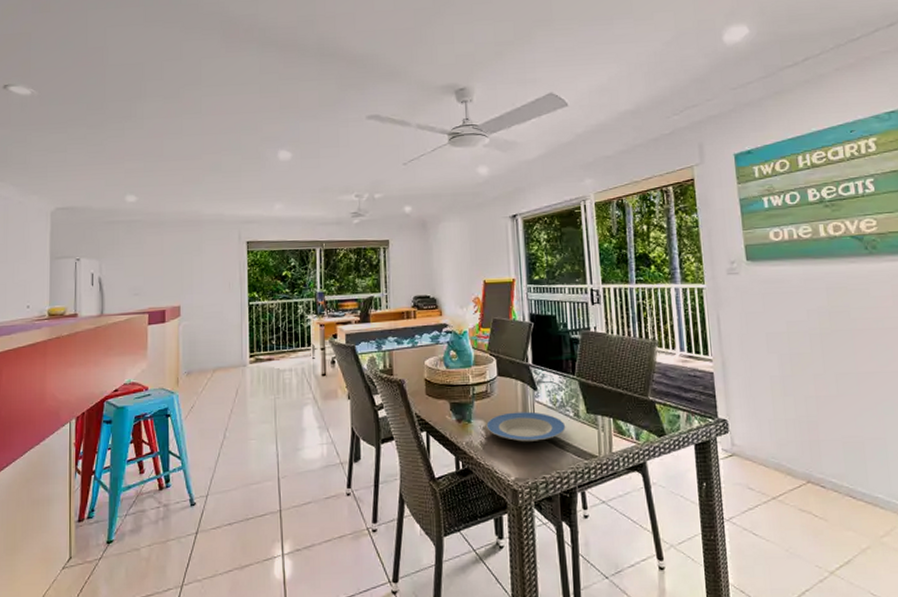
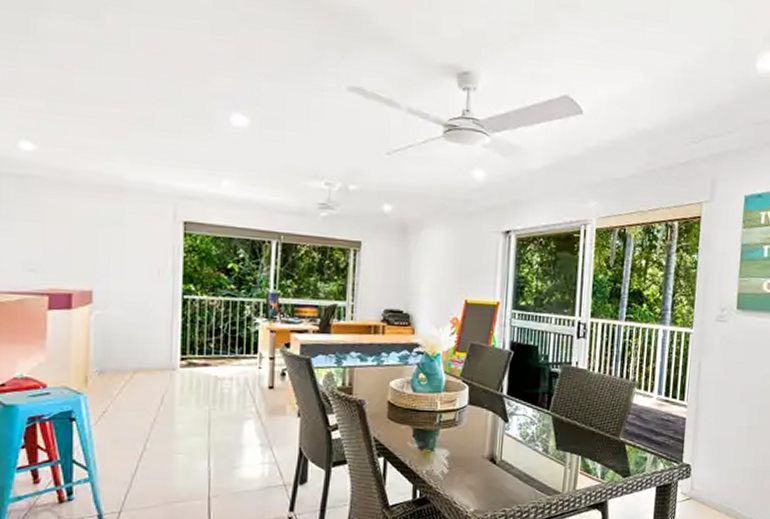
plate: present [486,411,566,443] -> none [450,443,533,475]

